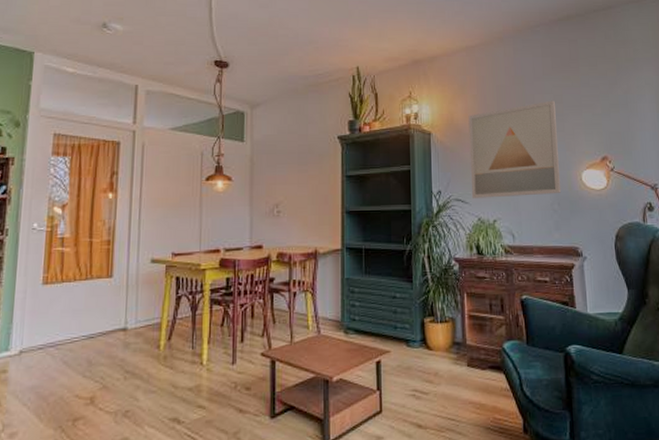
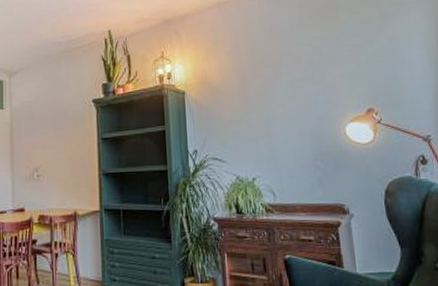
wall art: present [468,100,562,198] -> none [222,52,324,157]

